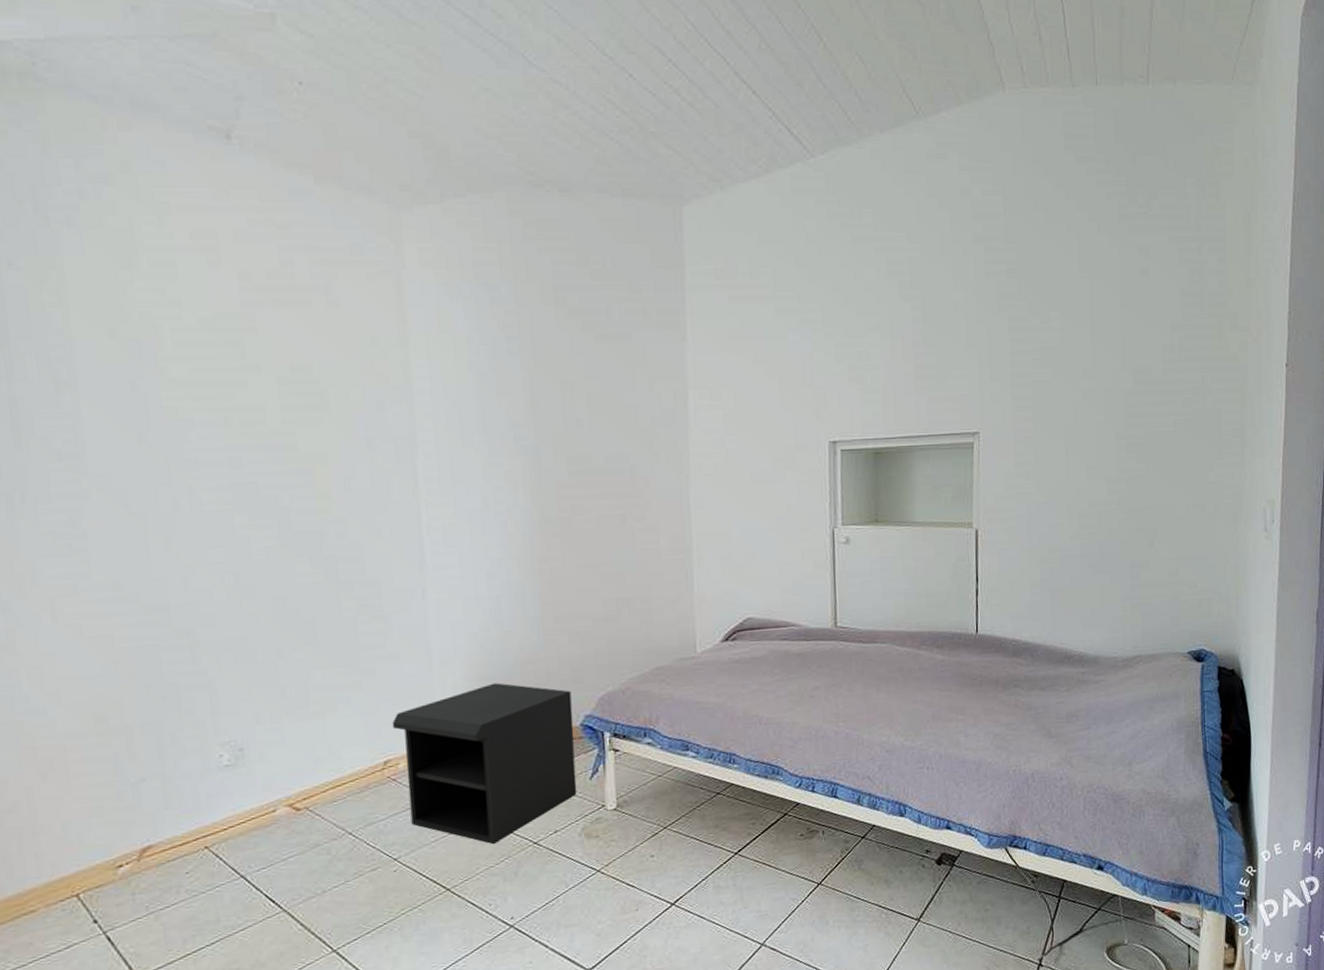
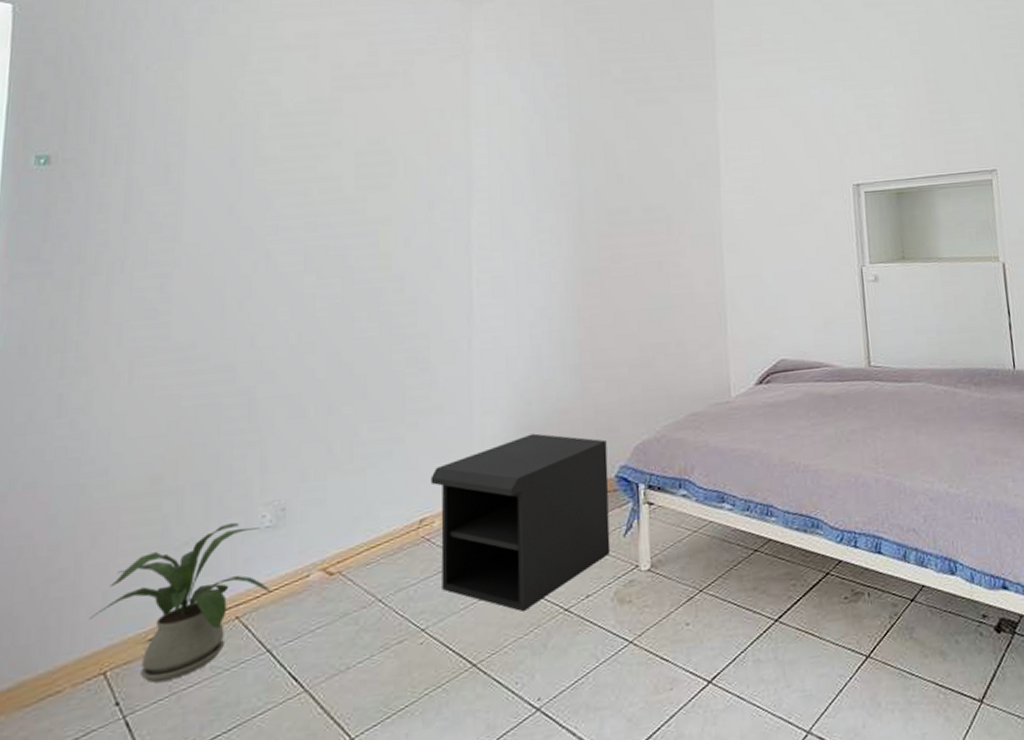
house plant: none [52,761,240,903] -> present [89,522,273,682]

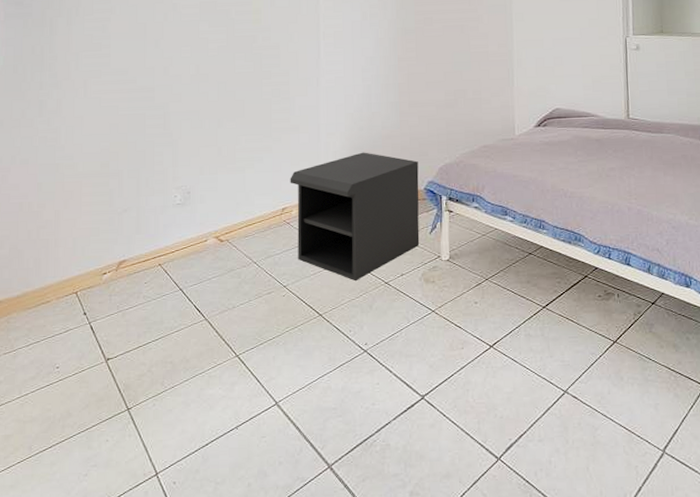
house plant: present [89,522,273,682] -> none [65,199,183,302]

